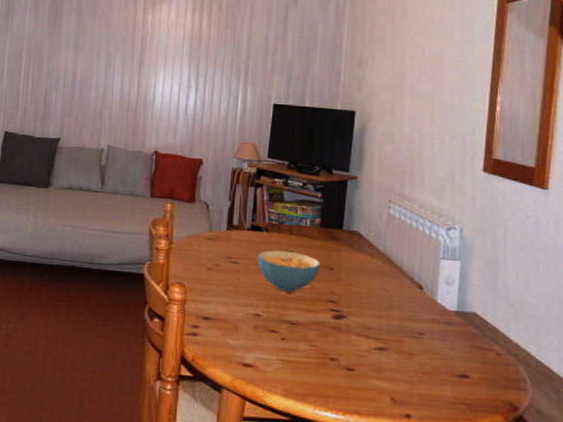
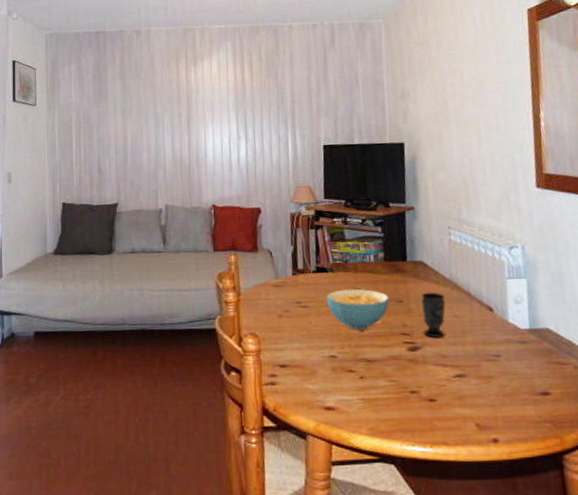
cup: none [350,263,377,309] -> present [421,292,446,338]

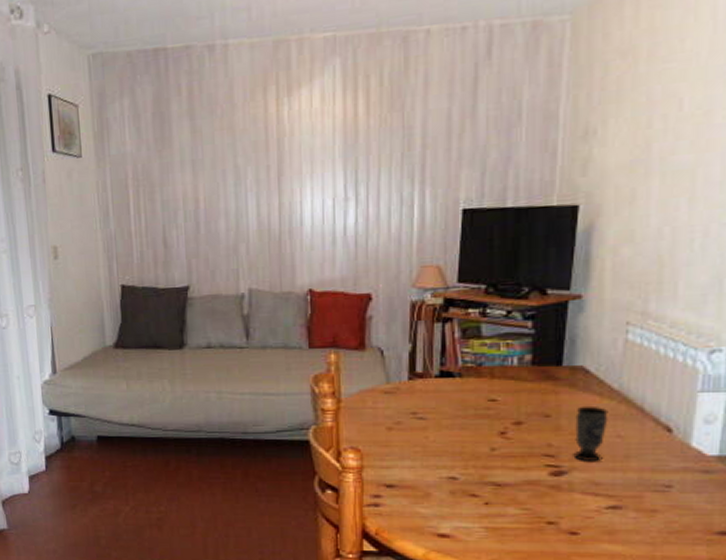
cereal bowl: present [326,288,390,330] -> none [450,398,533,448]

